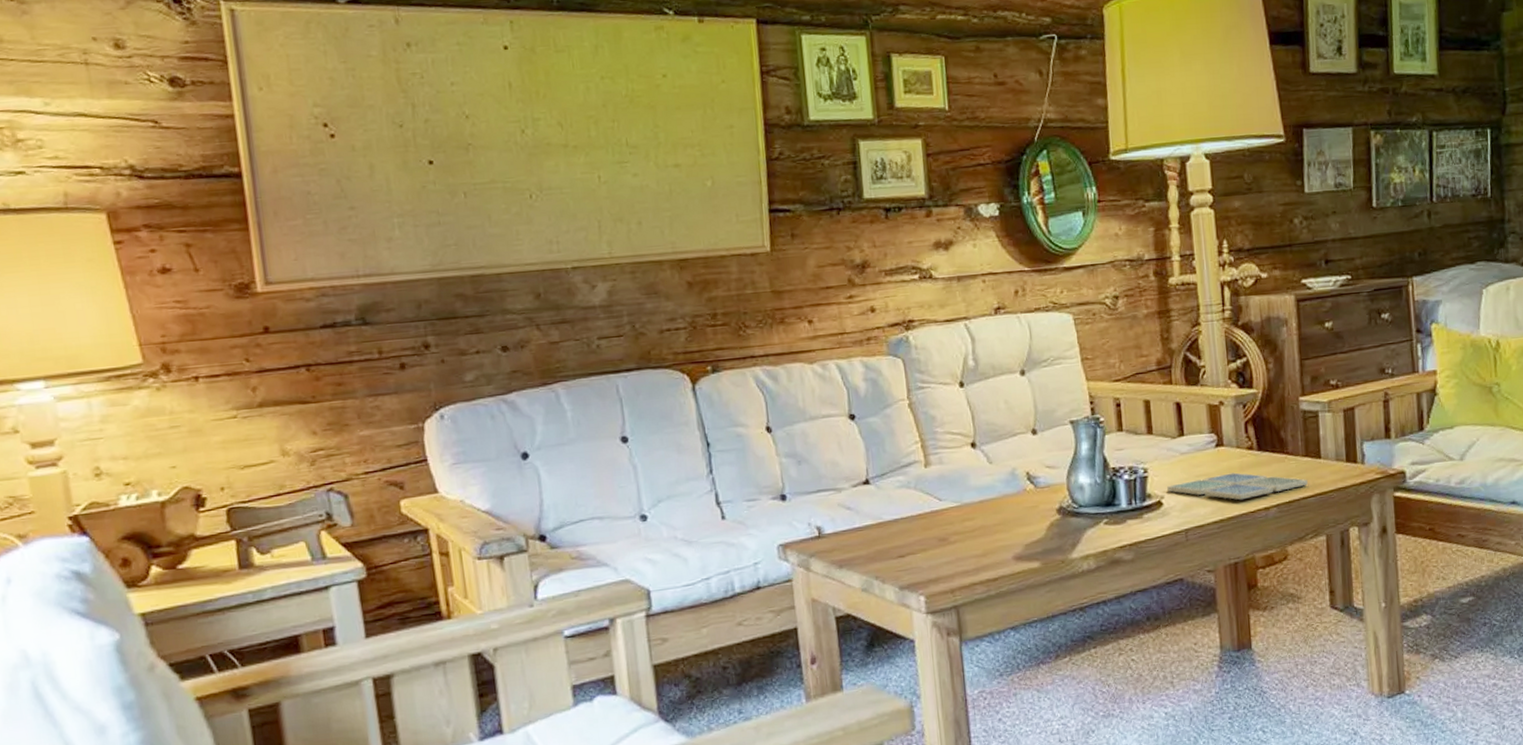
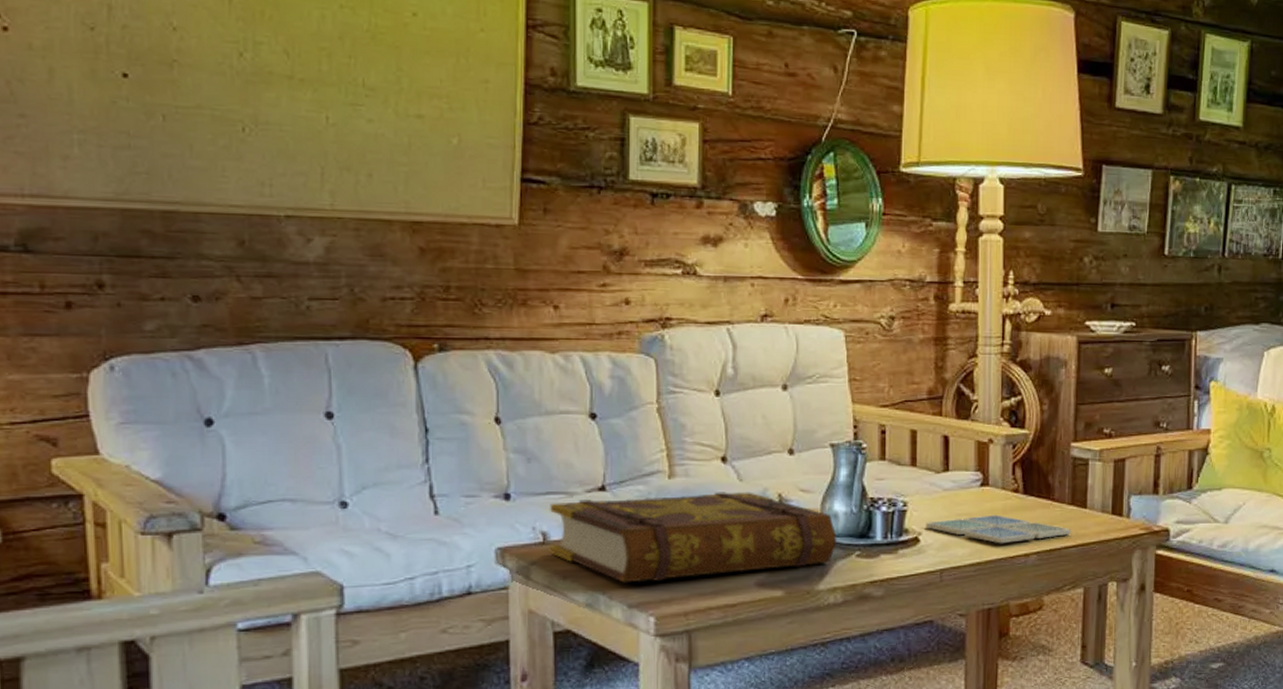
book: none [822,472,1085,567] -> present [550,492,837,583]

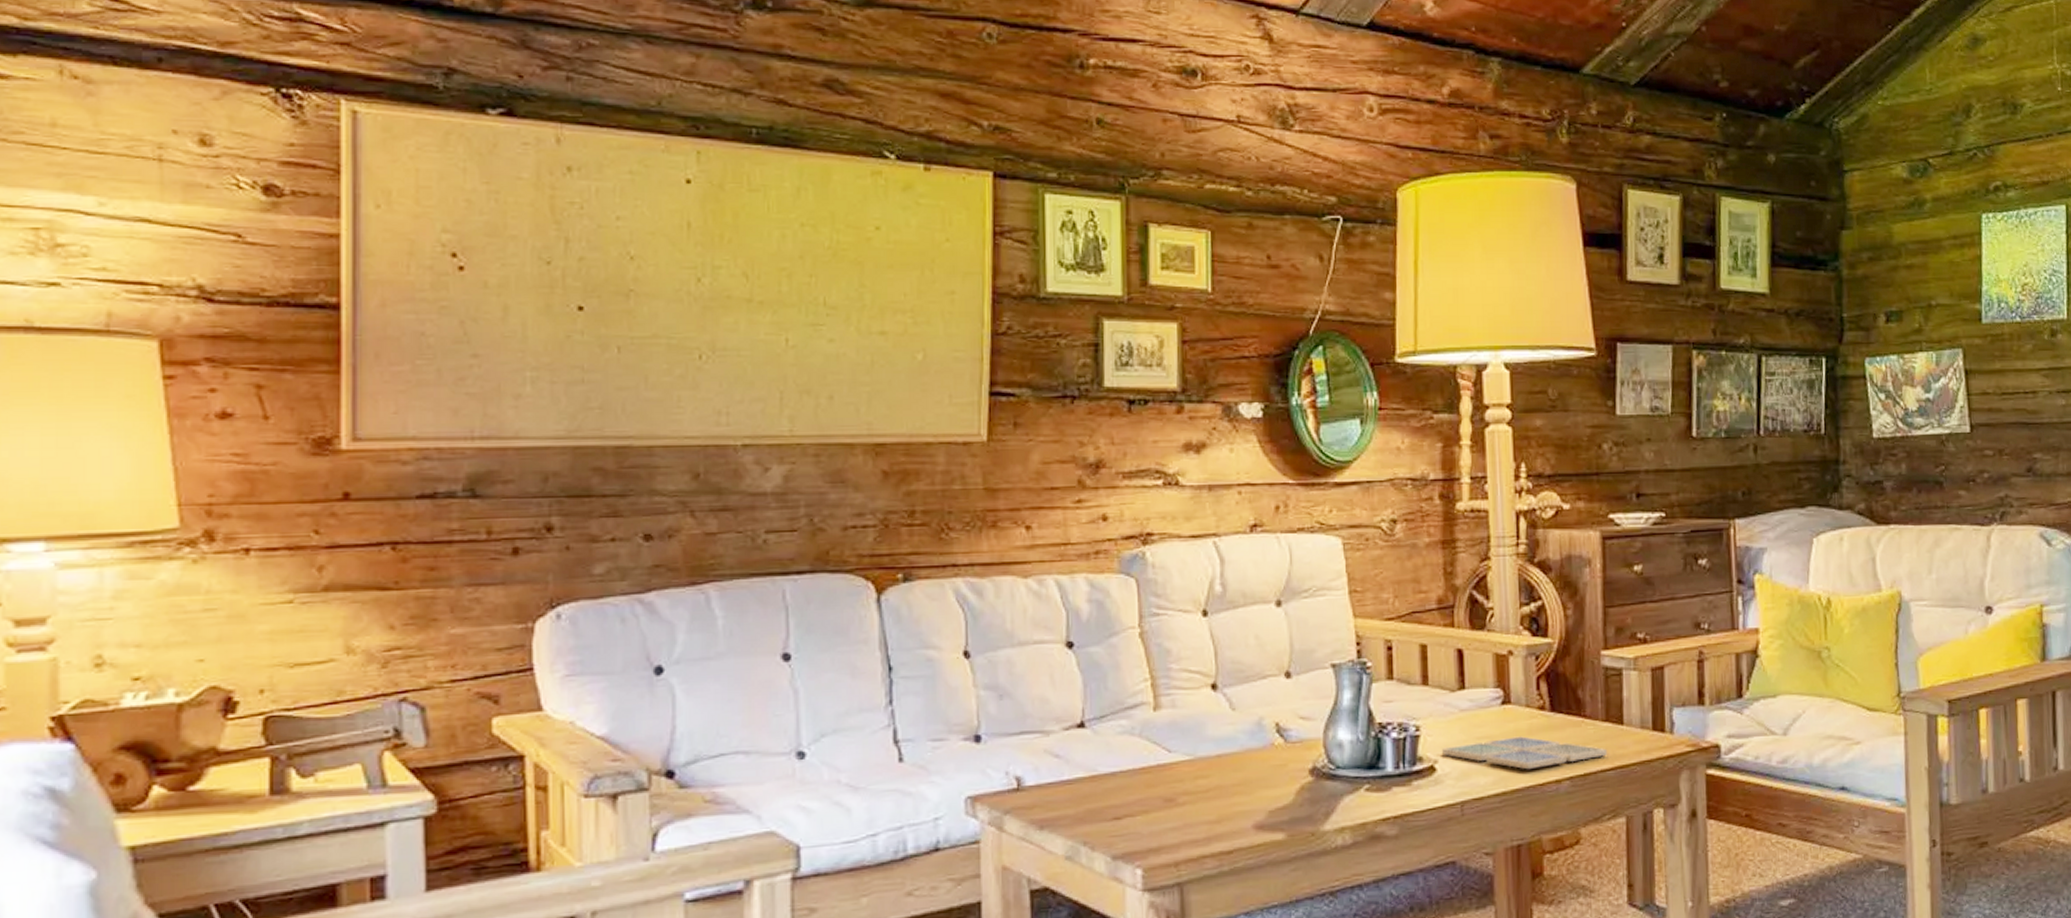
book: present [550,492,837,583] -> none [1024,722,1343,831]

